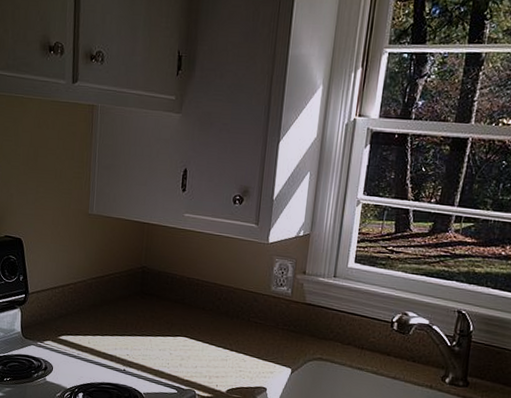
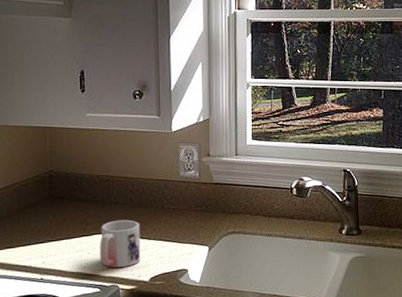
mug: none [181,325,224,374] -> present [100,219,141,268]

